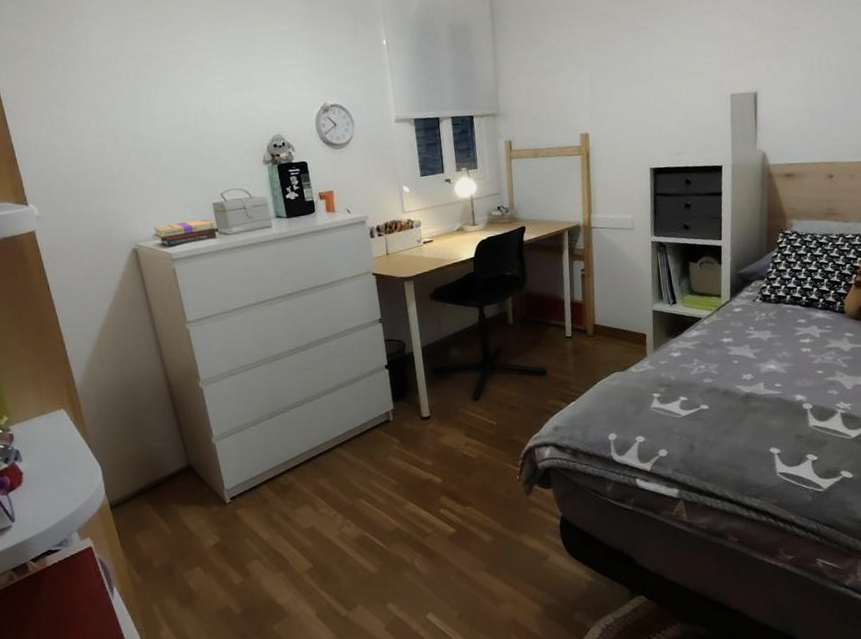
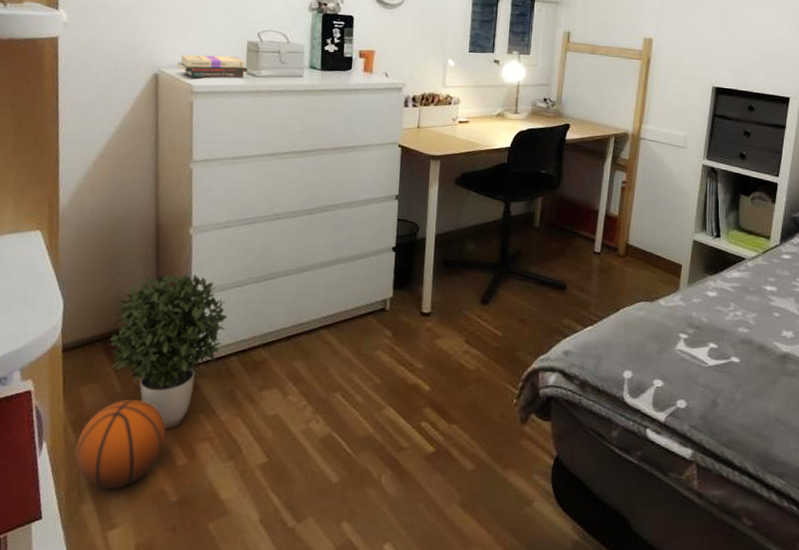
basketball: none [142,537,220,616] -> present [74,399,166,490]
potted plant: none [149,421,250,558] -> present [110,274,227,431]

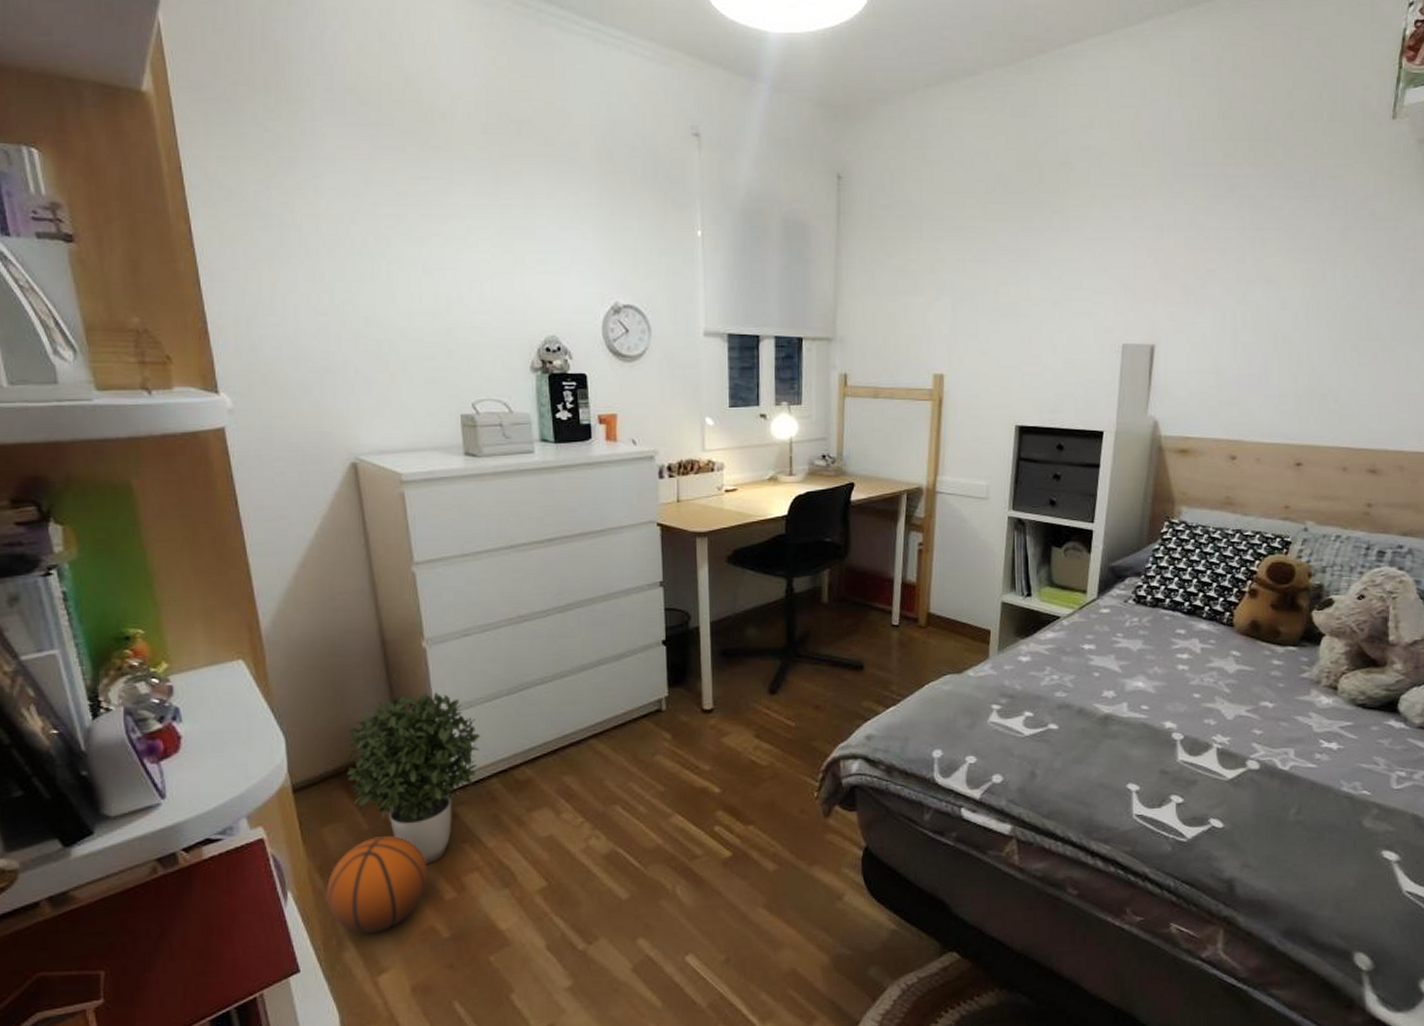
books: present [177,54,248,79] -> none [378,434,466,465]

